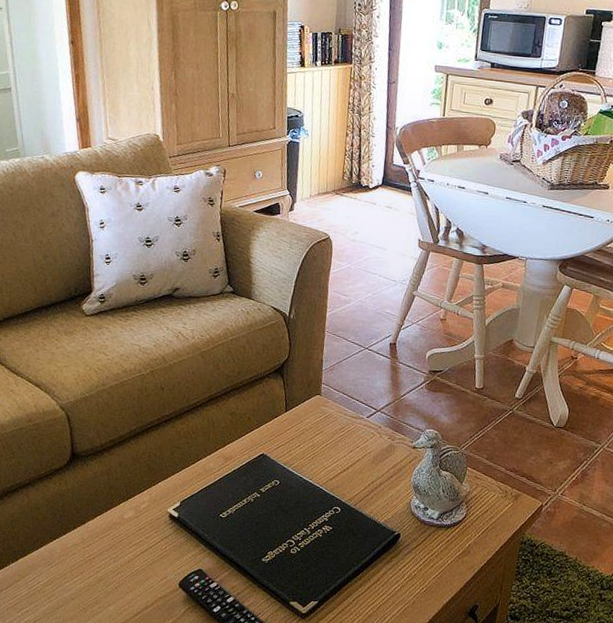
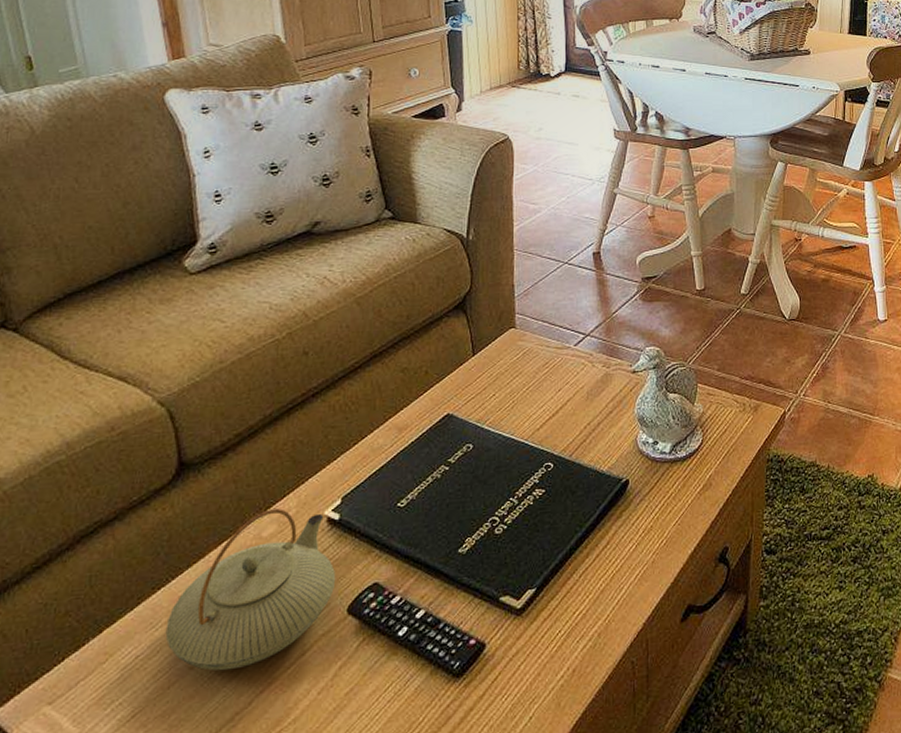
teapot: none [57,499,173,607] -> present [165,508,336,671]

